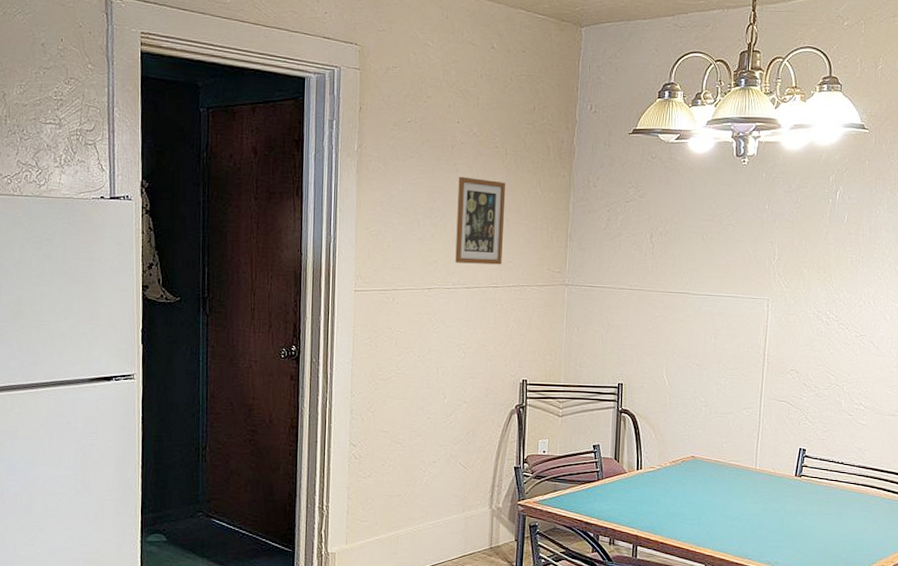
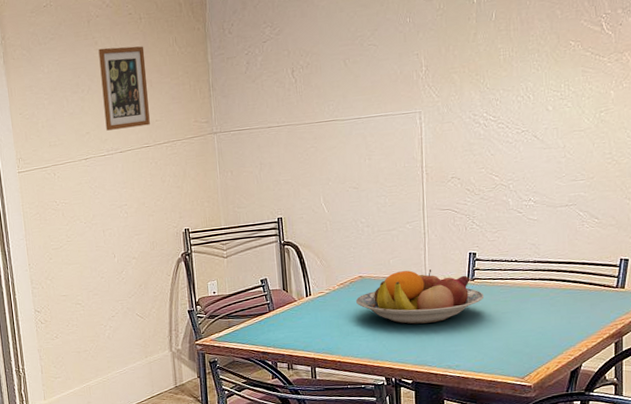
fruit bowl: none [686,457,809,515] -> present [356,269,485,324]

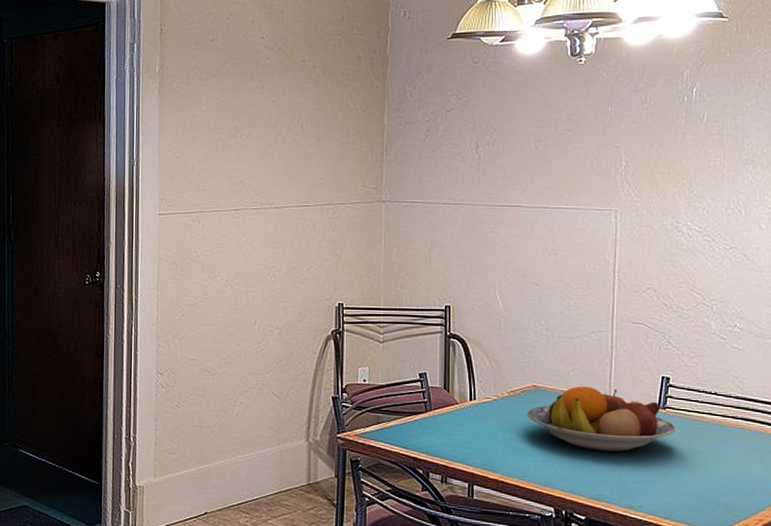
picture frame: present [98,46,150,131] -> none [263,93,315,183]

